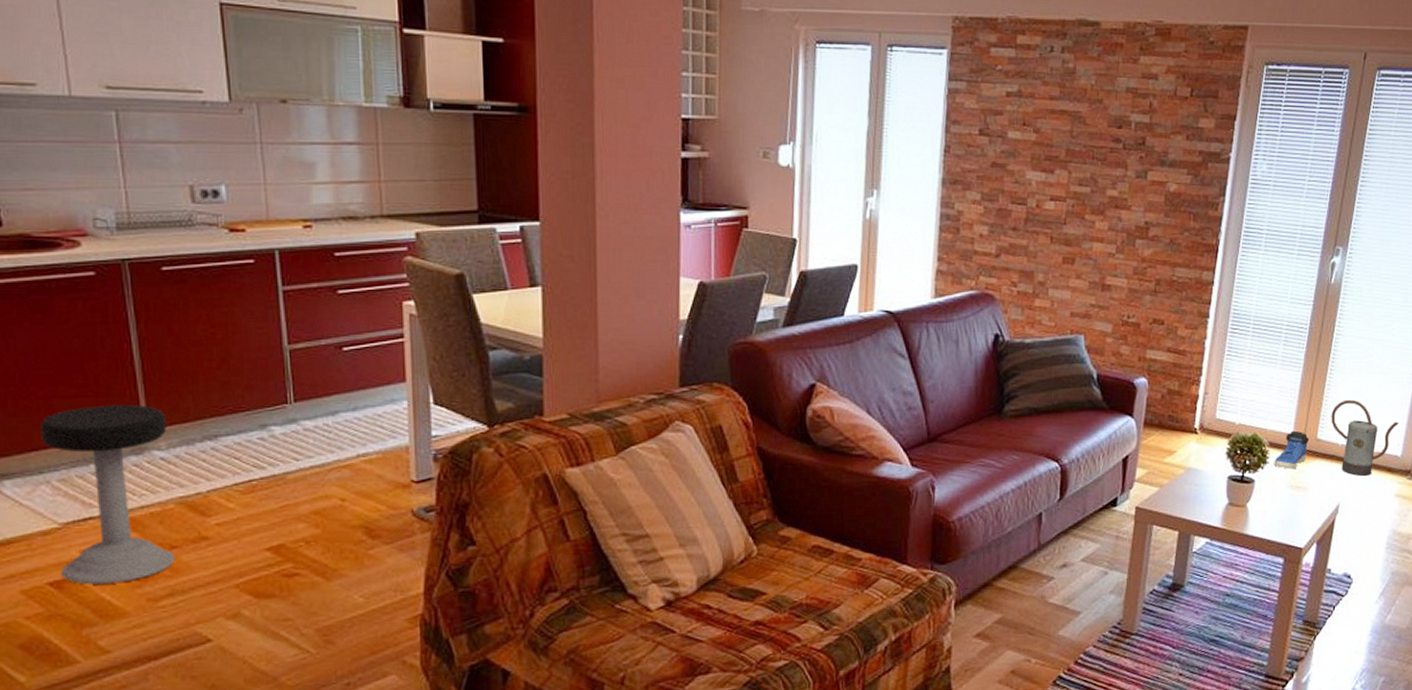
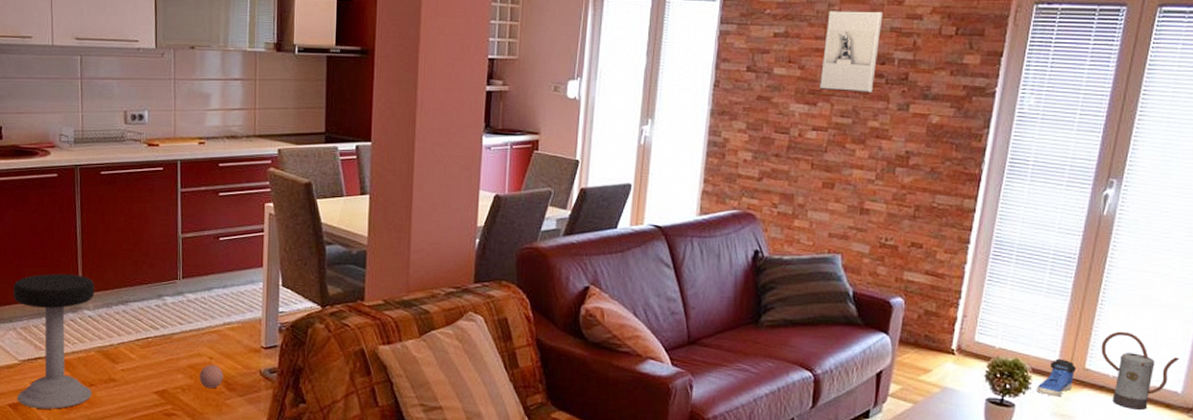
ball: none [328,507,363,538] -> present [199,364,224,389]
wall sculpture: none [1056,68,1118,160] -> present [820,11,883,94]

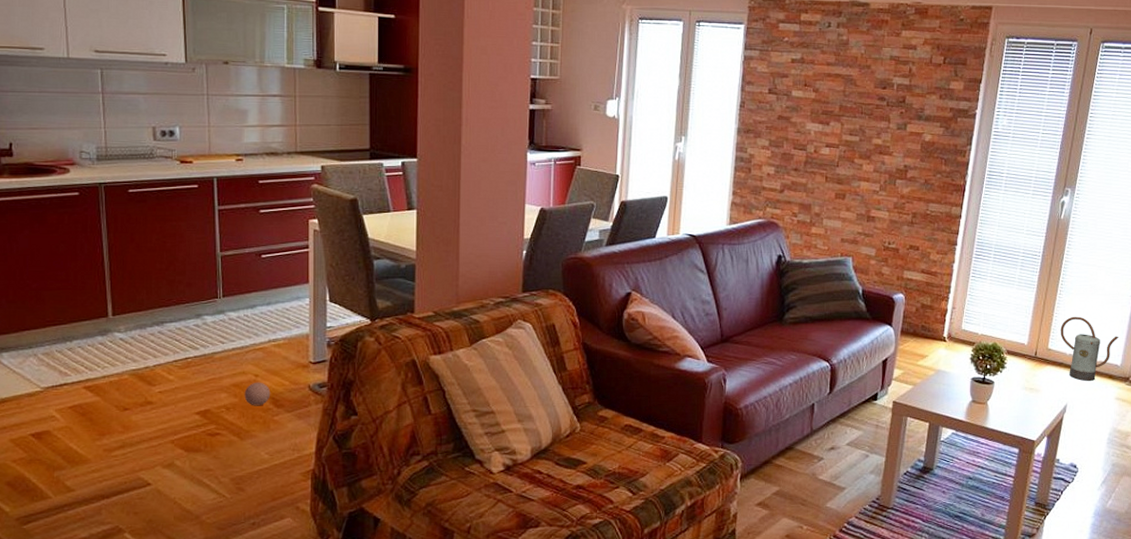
stool: present [13,273,95,409] -> none [32,295,126,437]
wall sculpture: present [820,11,883,94] -> none [832,40,884,115]
sneaker: present [1037,358,1076,397] -> none [1011,341,1041,374]

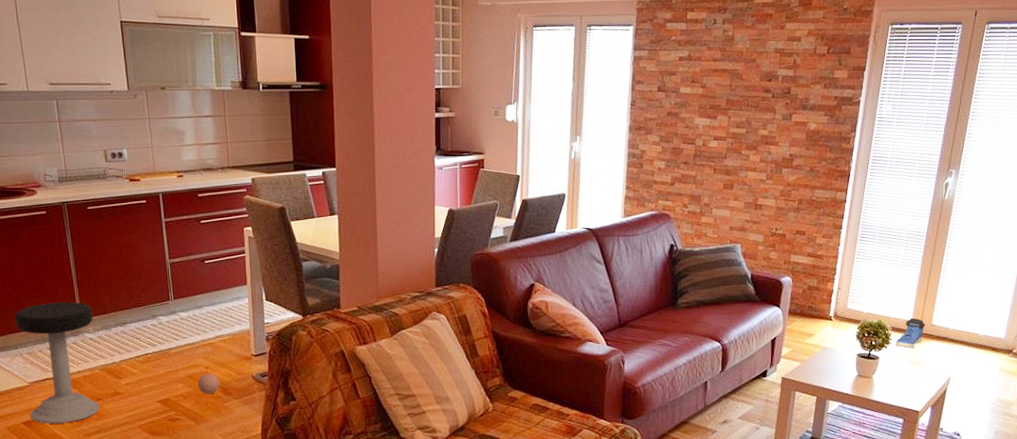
stool: none [32,295,126,437] -> present [15,301,100,424]
sneaker: none [1011,341,1041,374] -> present [896,318,925,349]
watering can: present [1060,316,1119,381] -> none [944,292,1002,354]

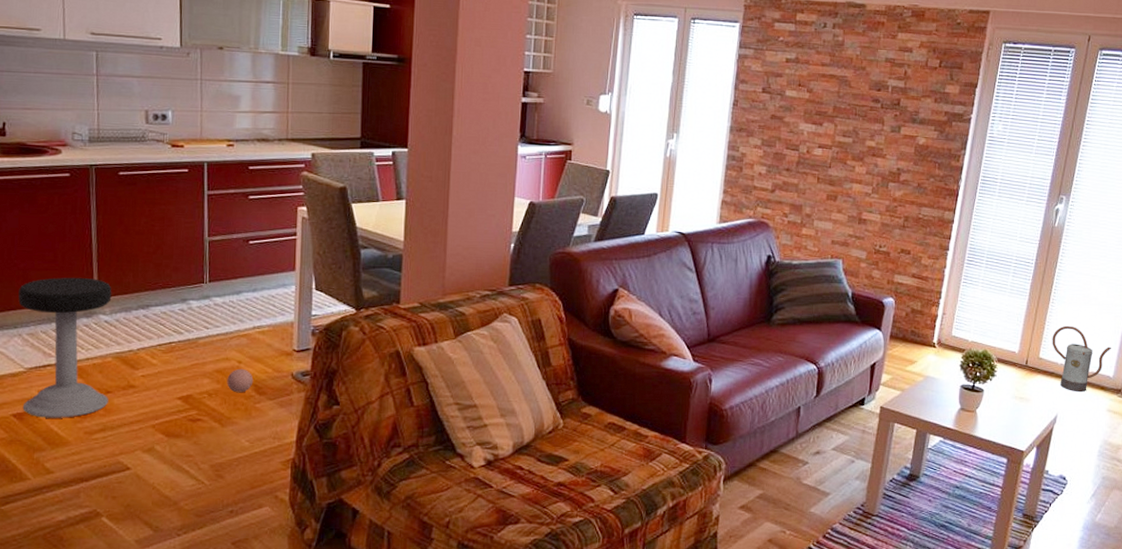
sneaker: present [896,318,925,349] -> none [1001,349,1032,382]
watering can: none [944,292,1002,354] -> present [1052,325,1111,392]

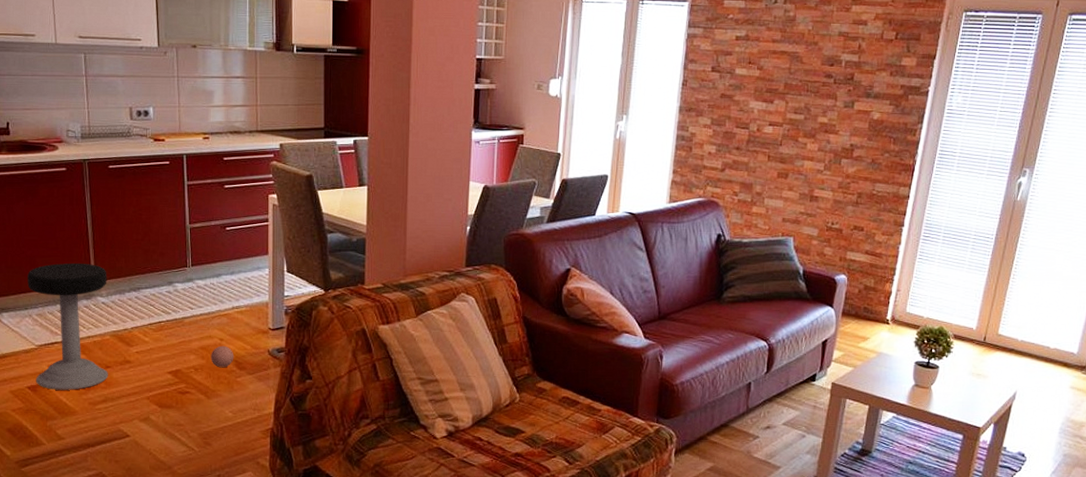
watering can: present [1052,325,1111,392] -> none [1012,301,1076,368]

